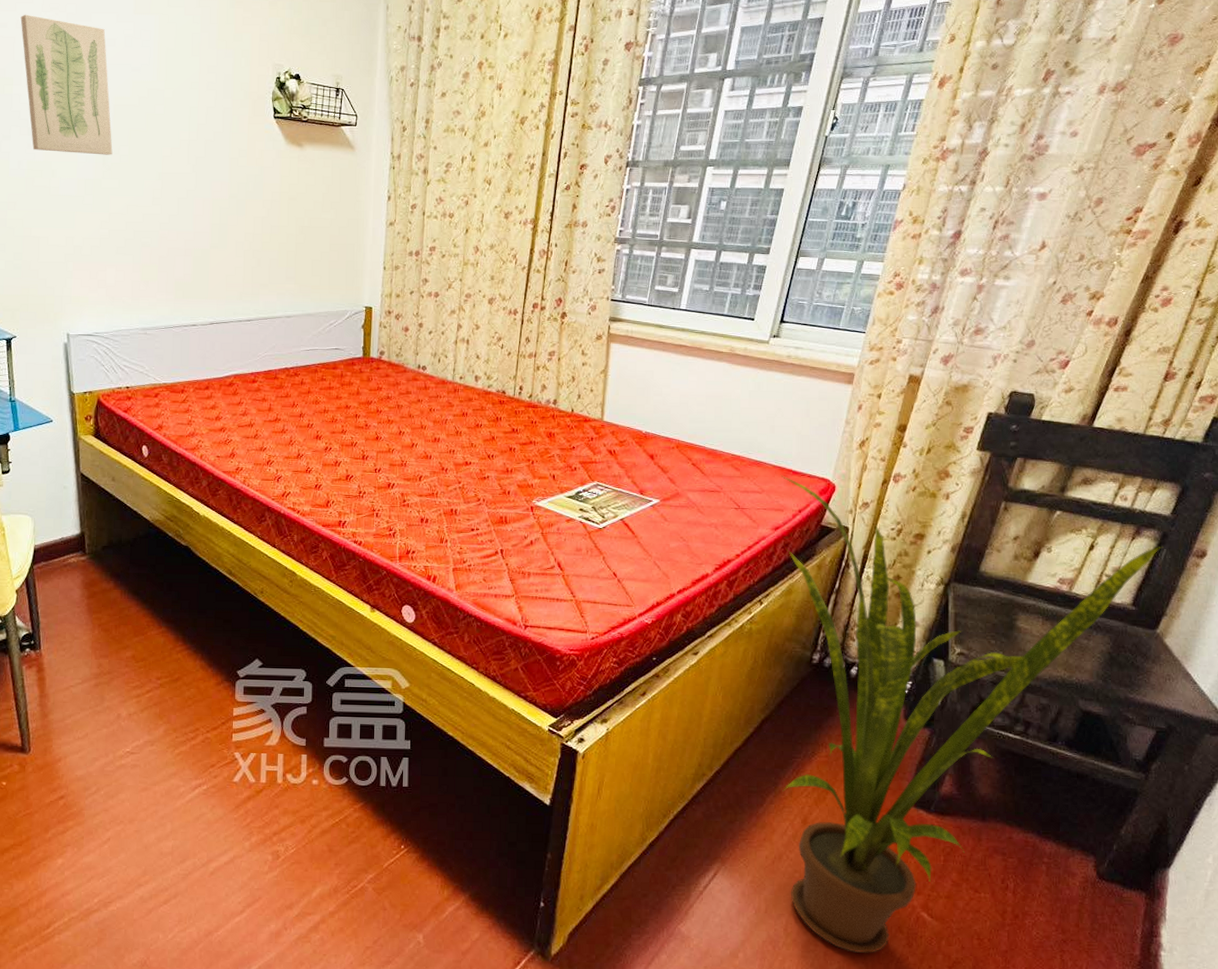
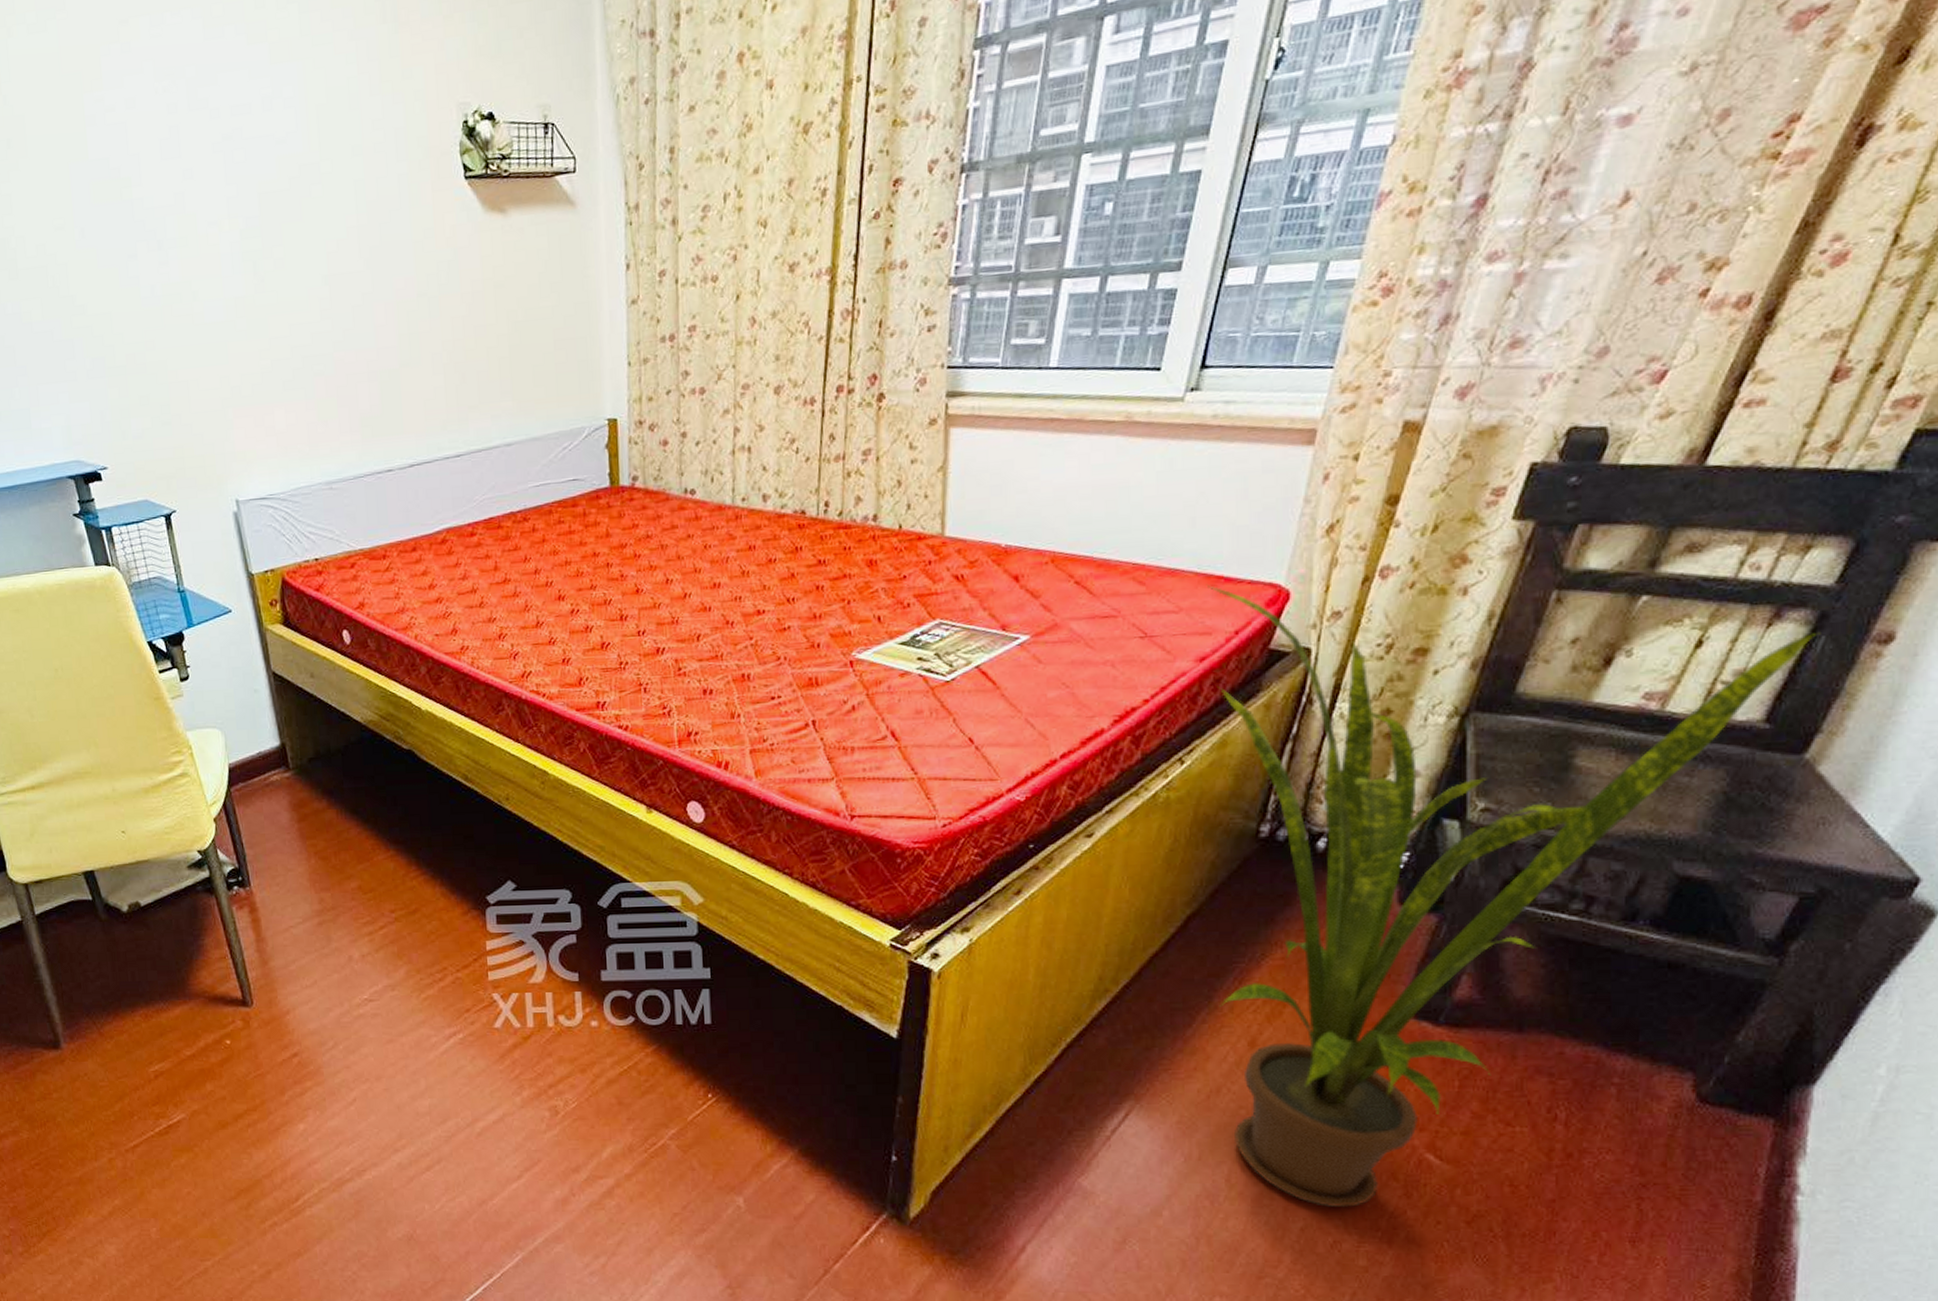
wall art: present [20,14,113,155] -> none [129,88,264,269]

